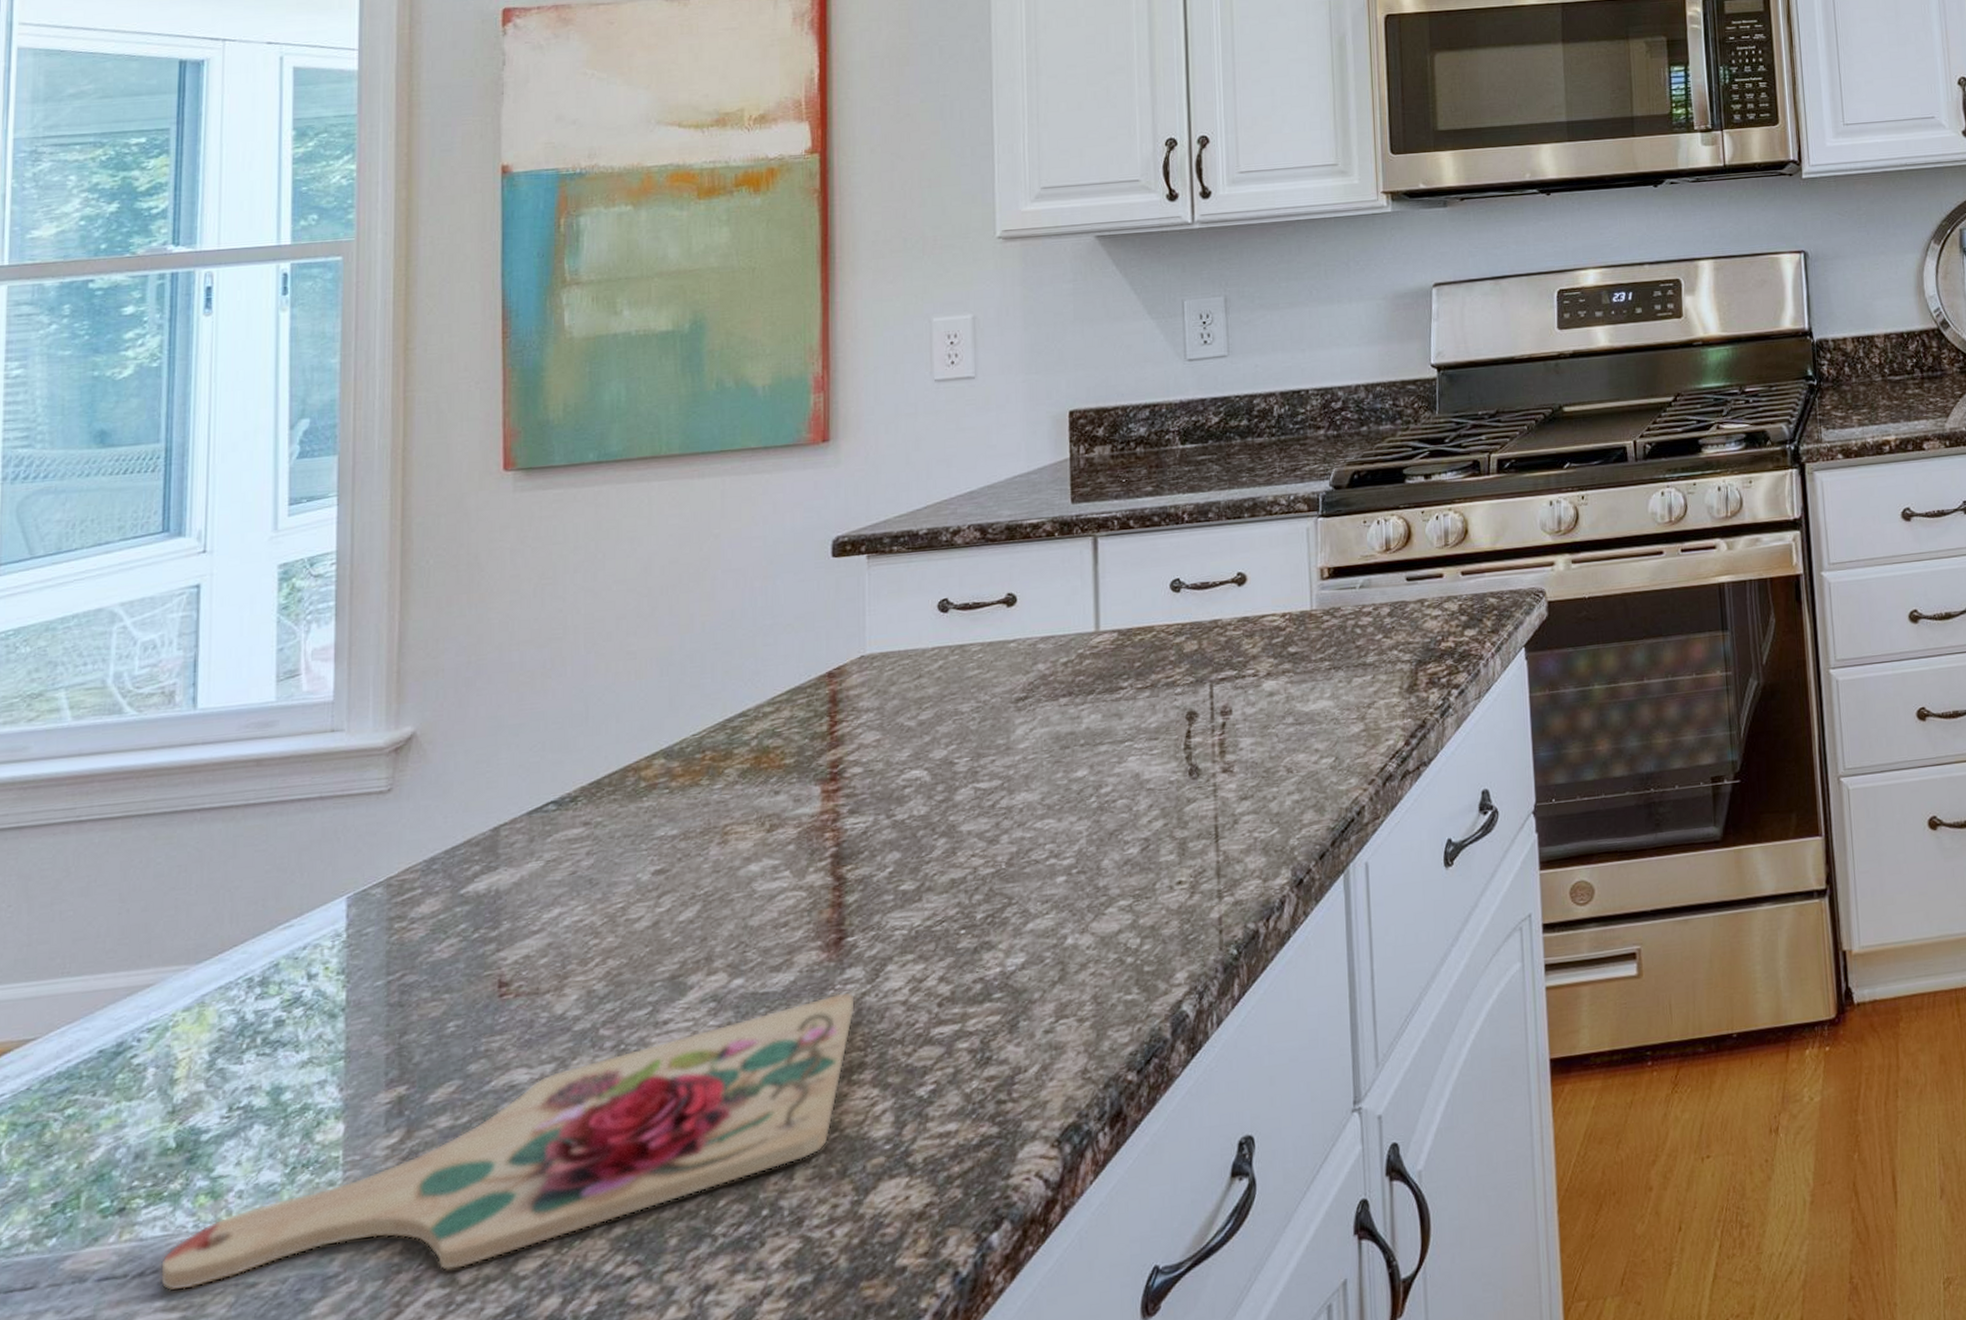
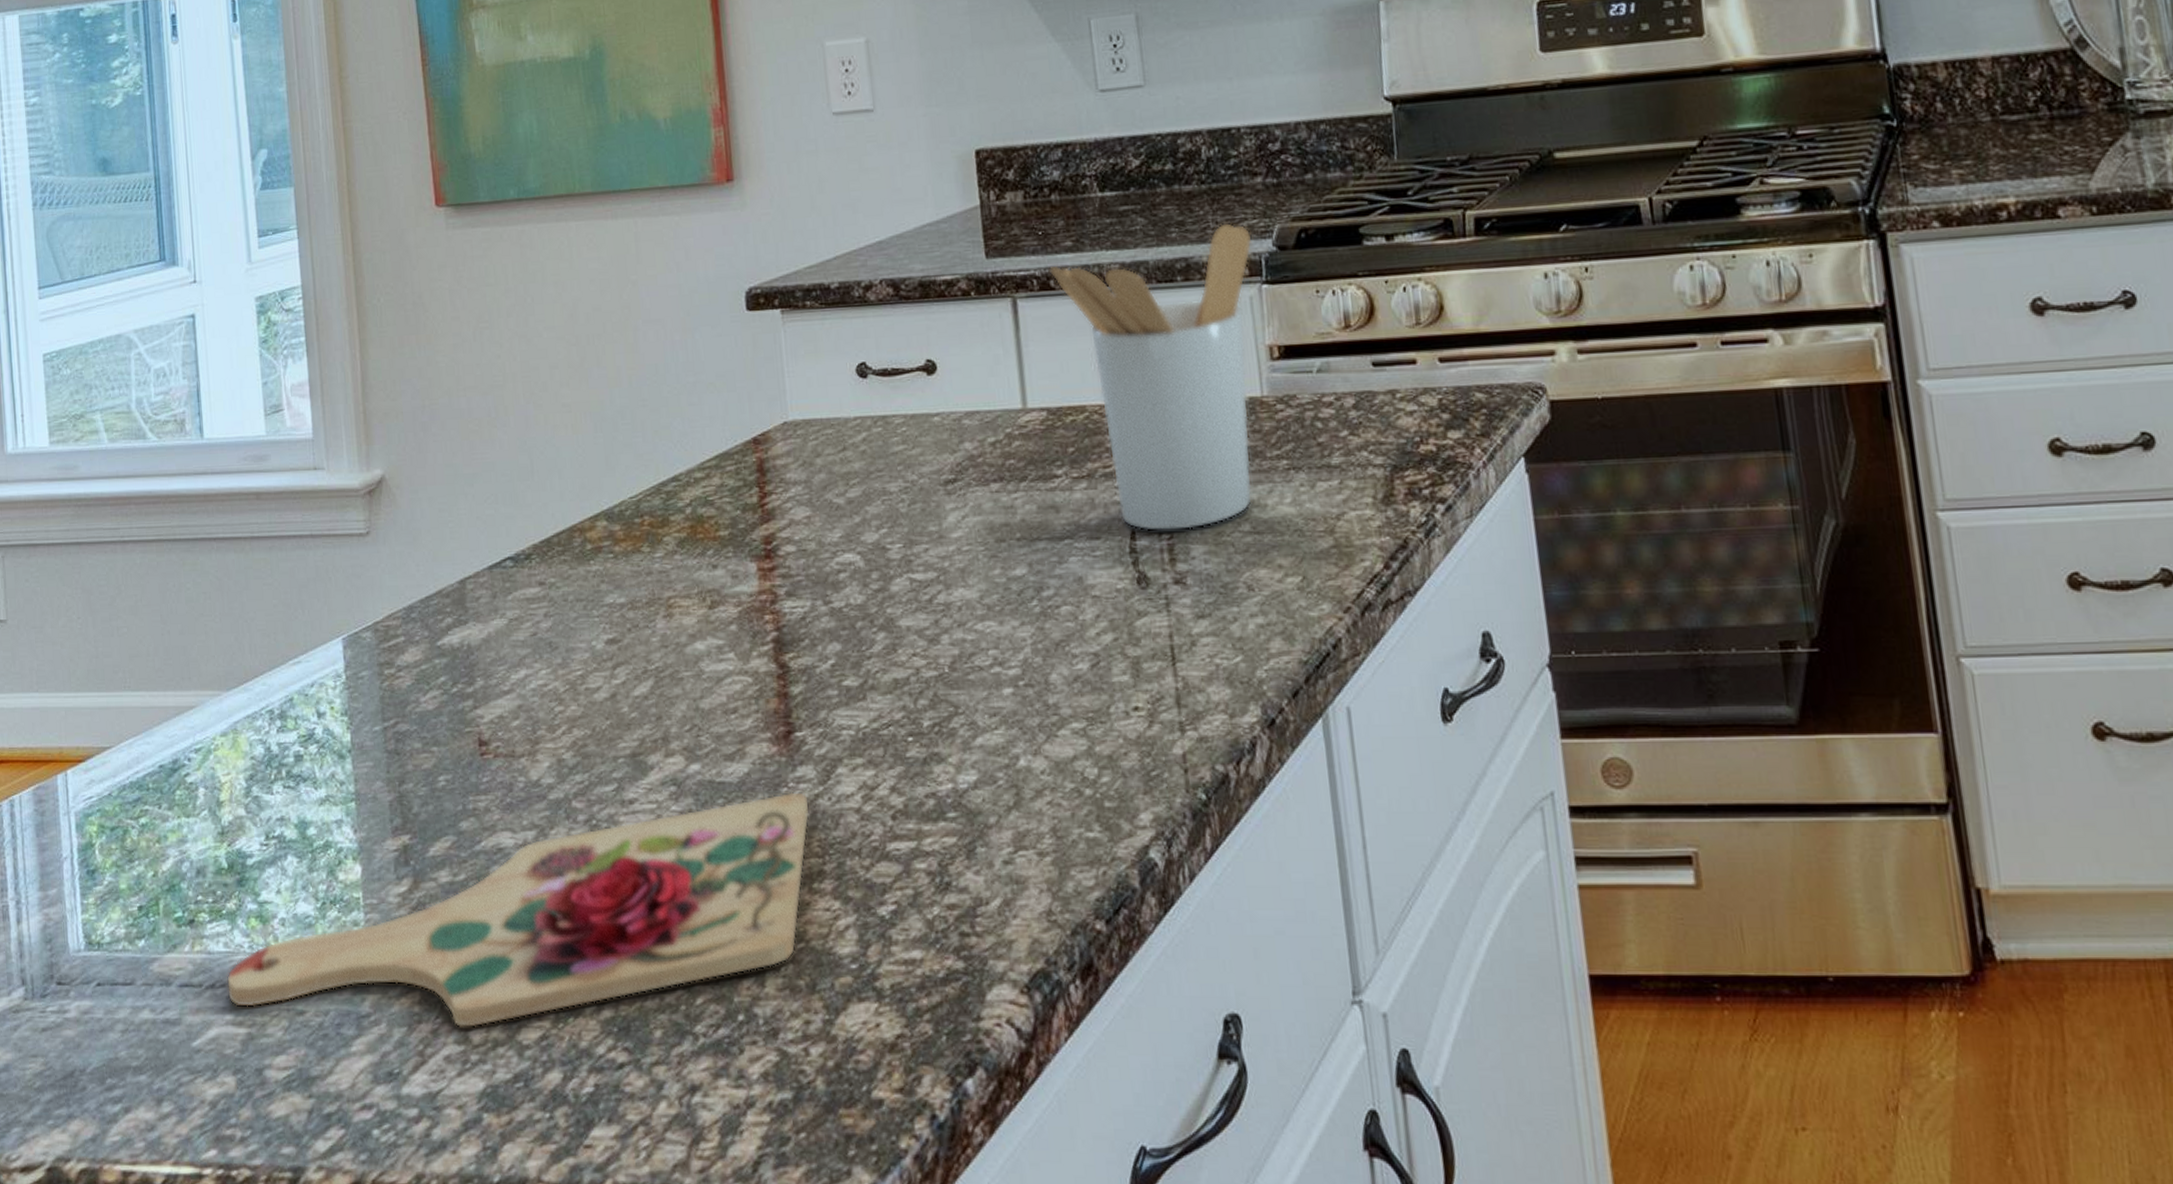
utensil holder: none [1130,467,1312,730] -> present [1049,222,1253,532]

